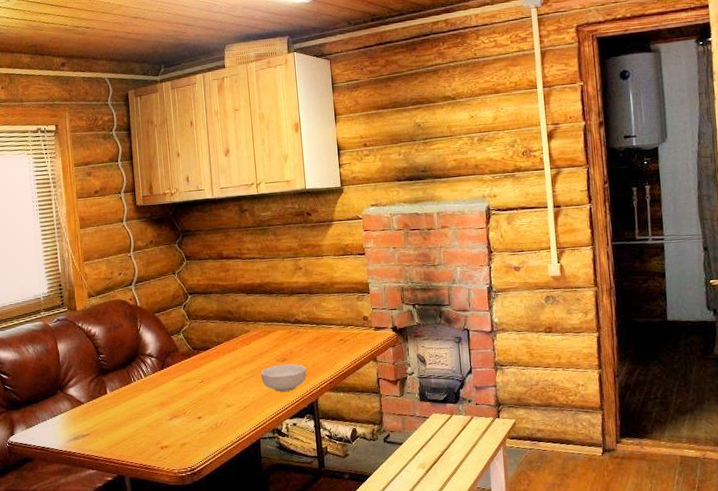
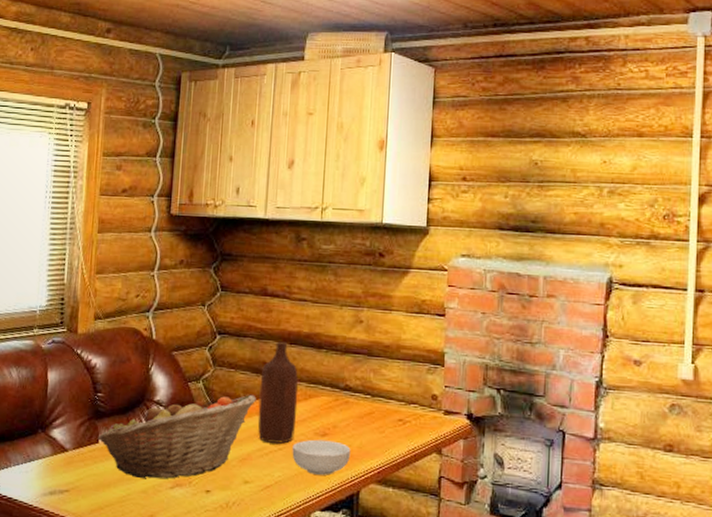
fruit basket: none [106,337,227,417] -> present [97,394,256,479]
bottle: none [228,292,261,373] -> present [257,341,298,445]

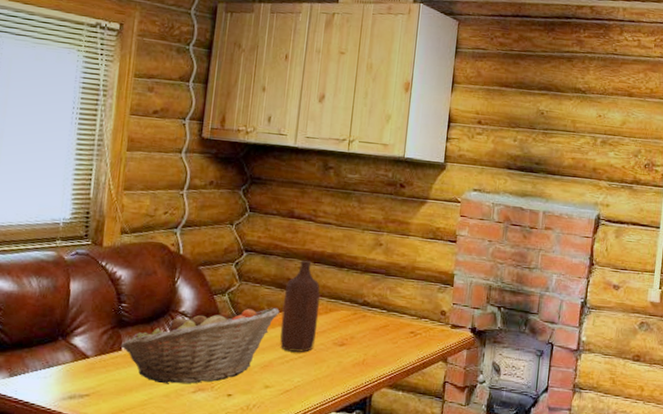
cereal bowl: present [292,439,351,475] -> none [311,349,366,381]

